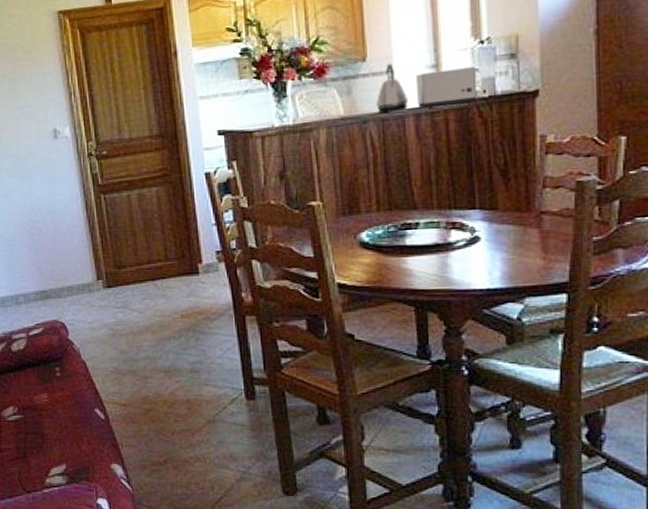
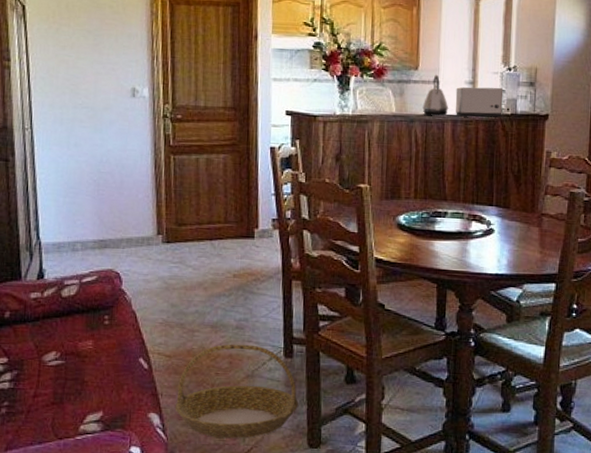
basket: none [136,388,268,487] -> present [175,344,299,439]

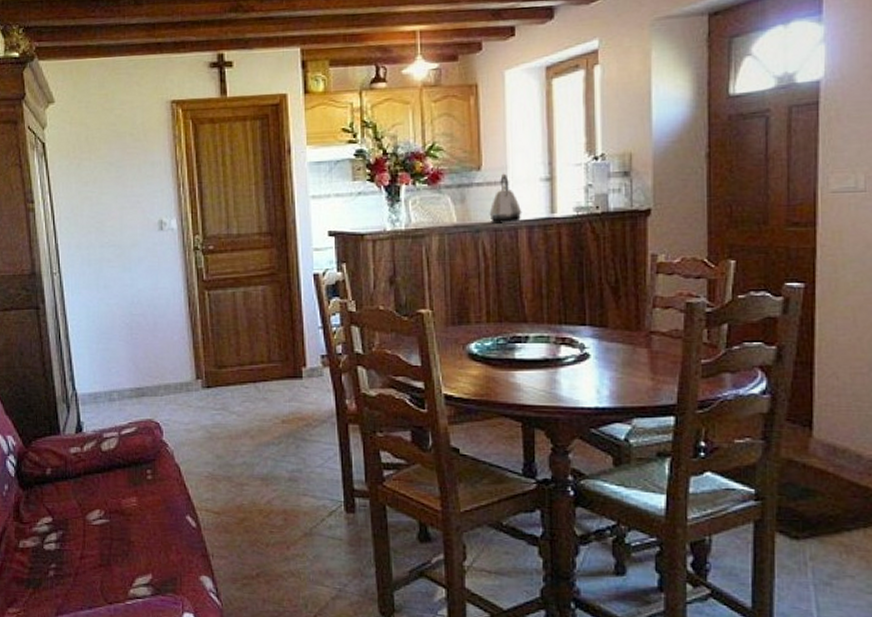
basket: present [175,344,299,439] -> none [228,498,366,605]
toaster: present [455,86,504,118] -> none [529,181,590,221]

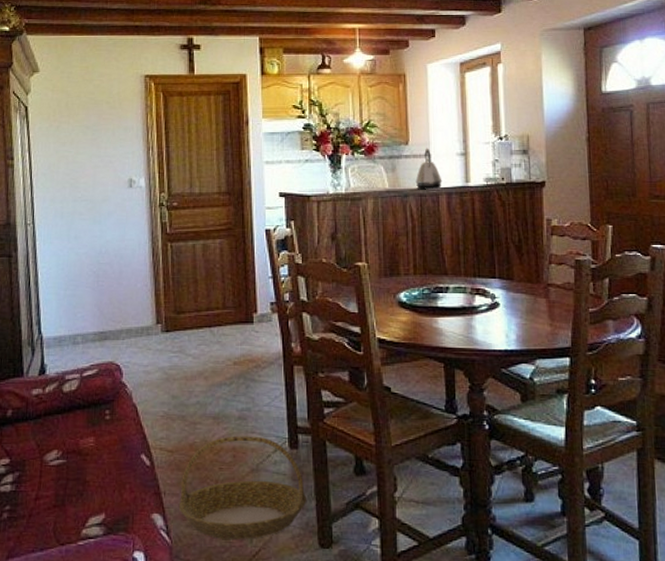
basket: none [228,498,366,605] -> present [178,436,307,539]

